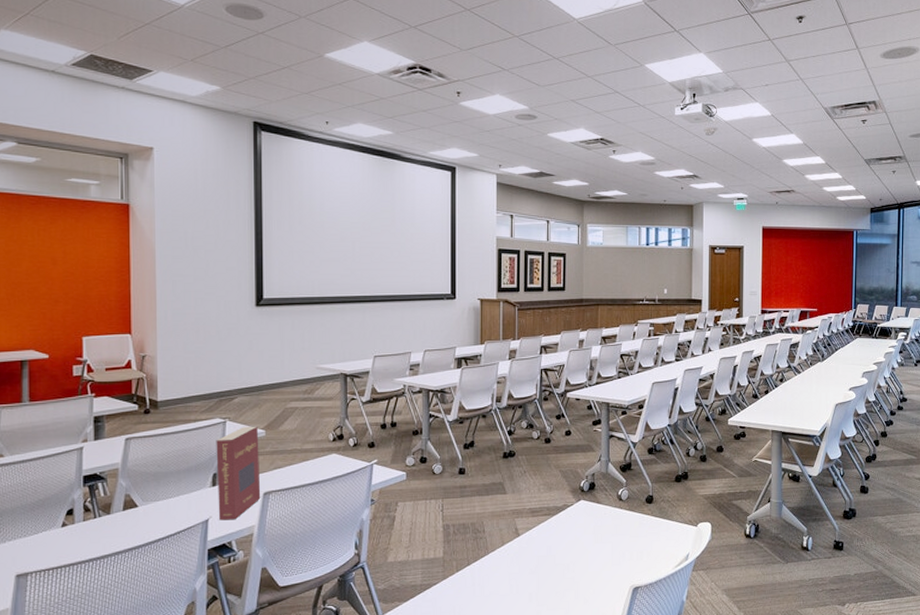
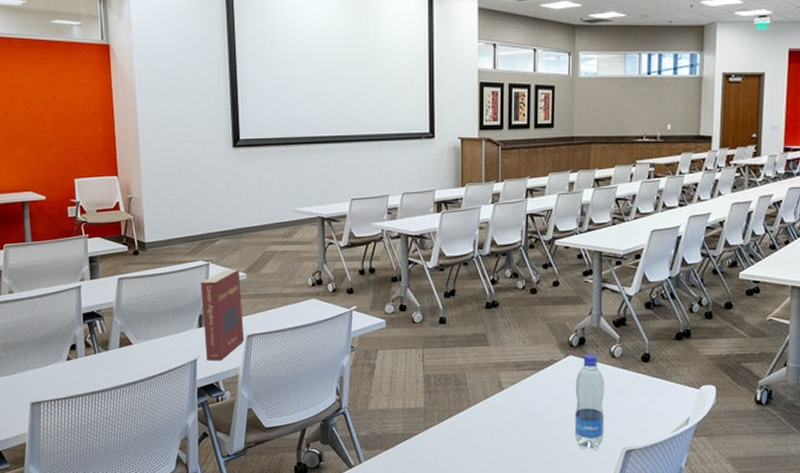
bottle: none [586,497,614,589] -> present [574,353,605,450]

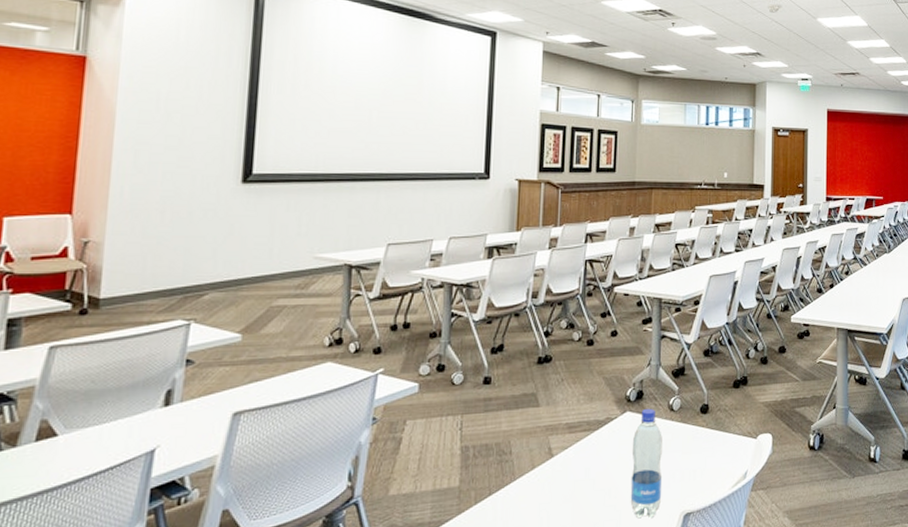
book: present [200,269,245,361] -> none [170,329,233,450]

